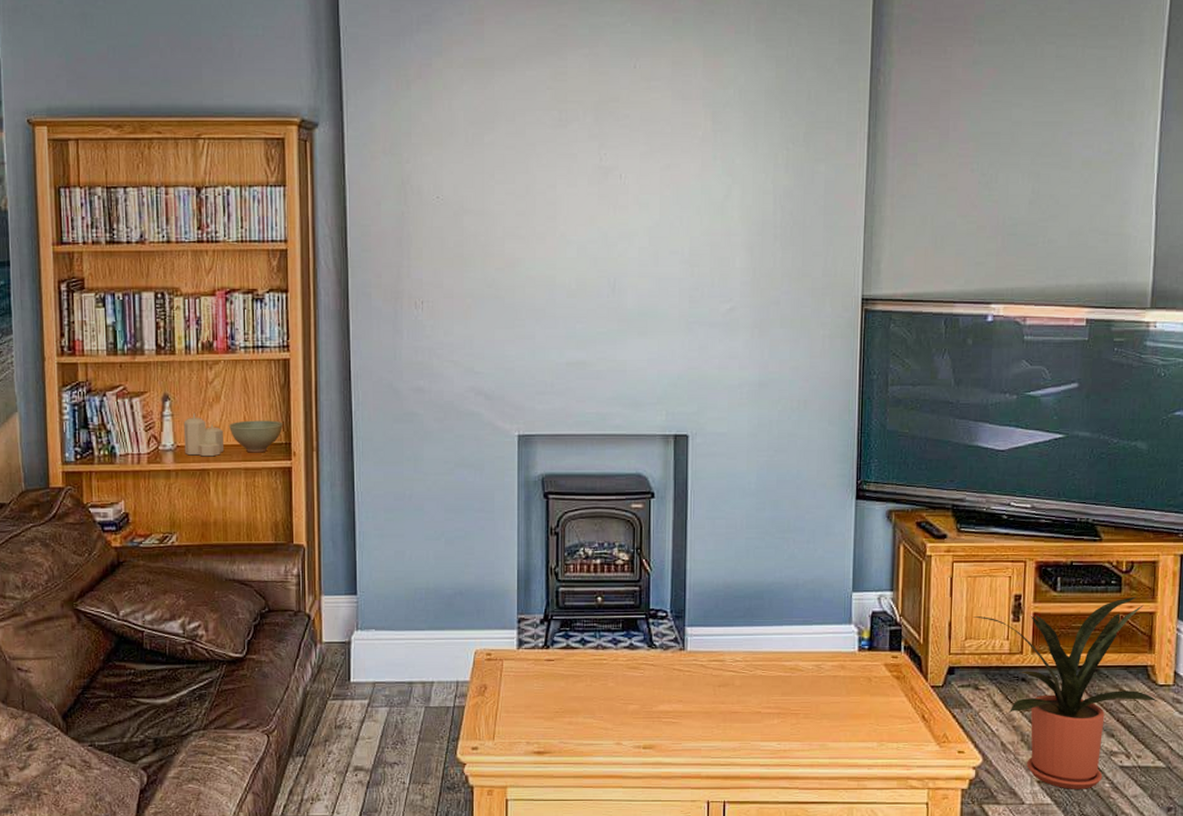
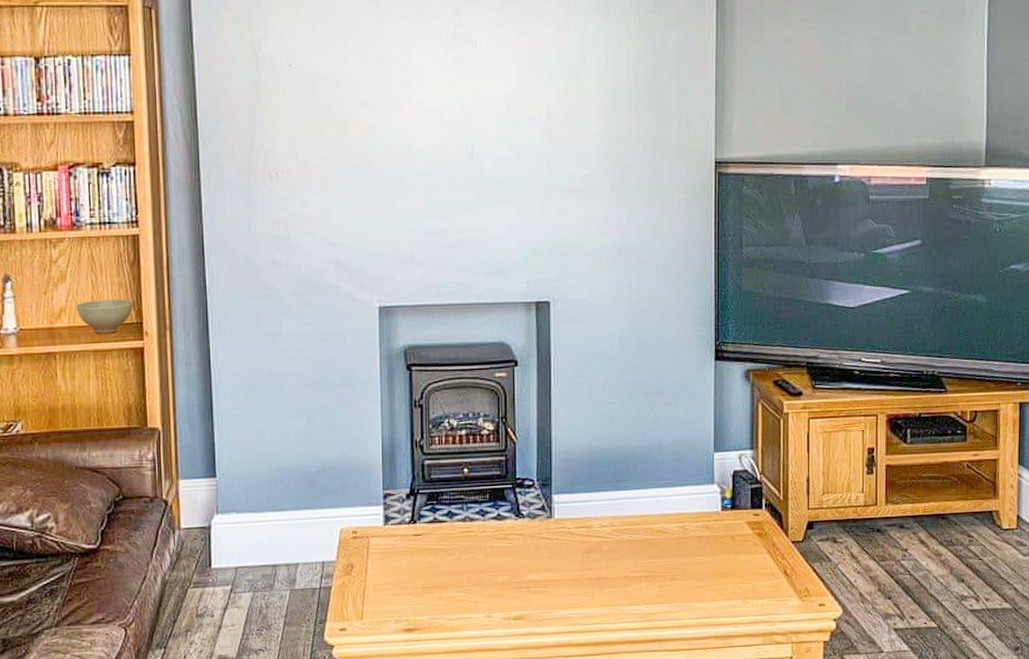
candle: present [183,413,223,457] -> none [26,294,70,340]
house plant: present [973,596,1159,789] -> none [829,444,1004,635]

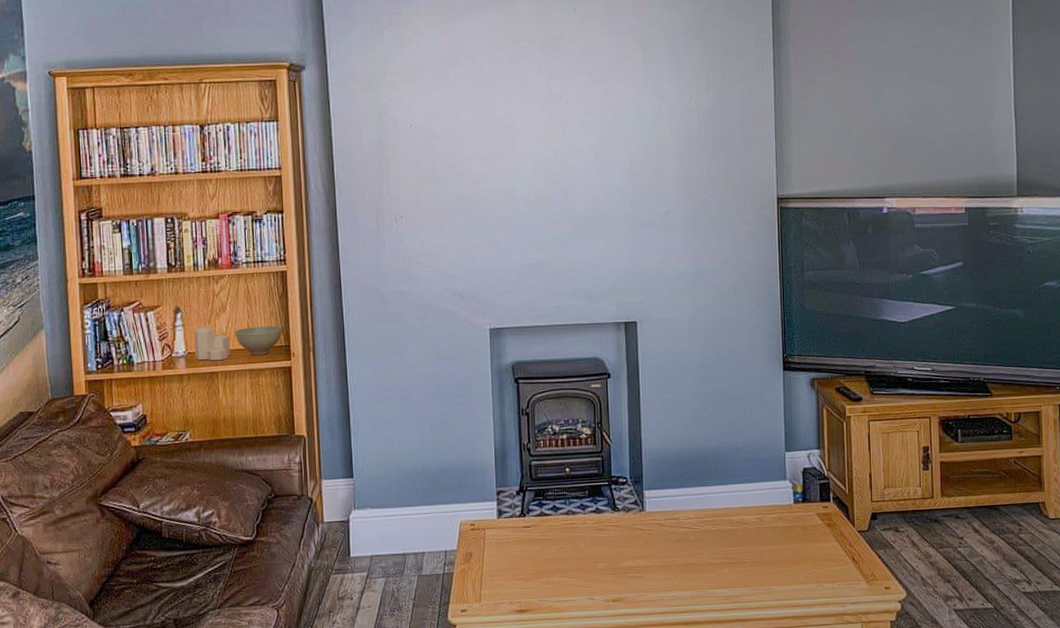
candle: none [26,294,70,340] -> present [194,322,230,361]

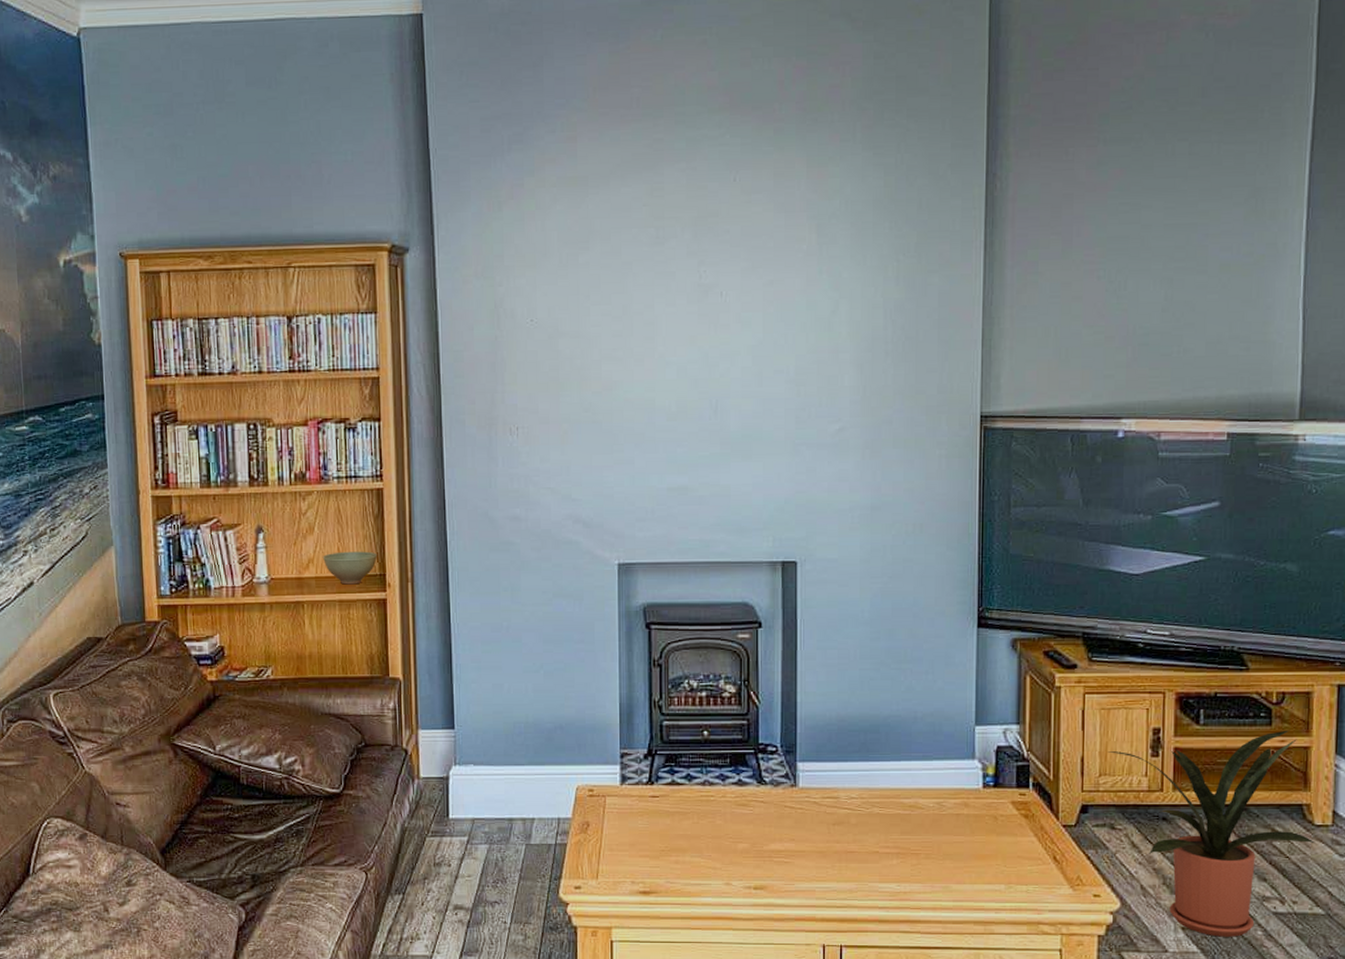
candle: present [194,322,230,361] -> none [277,545,318,589]
house plant: none [889,442,1052,616] -> present [1107,730,1317,937]

